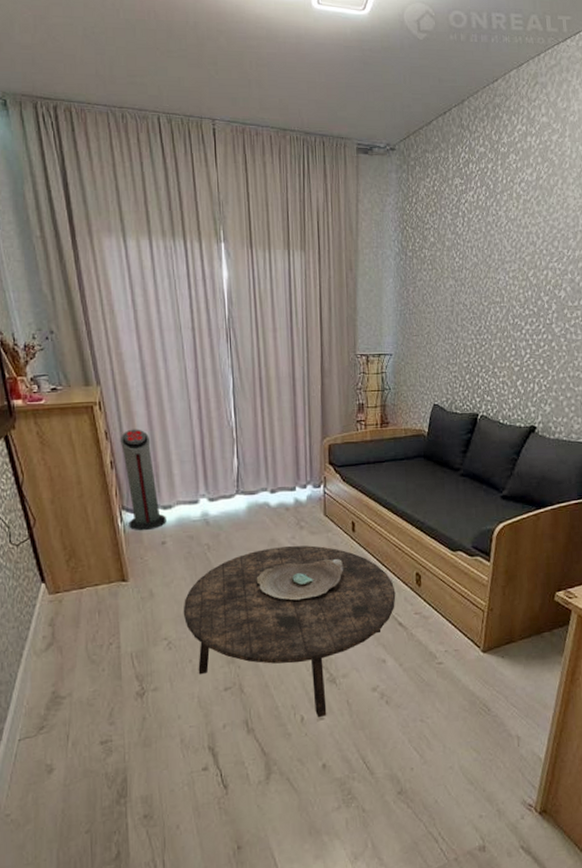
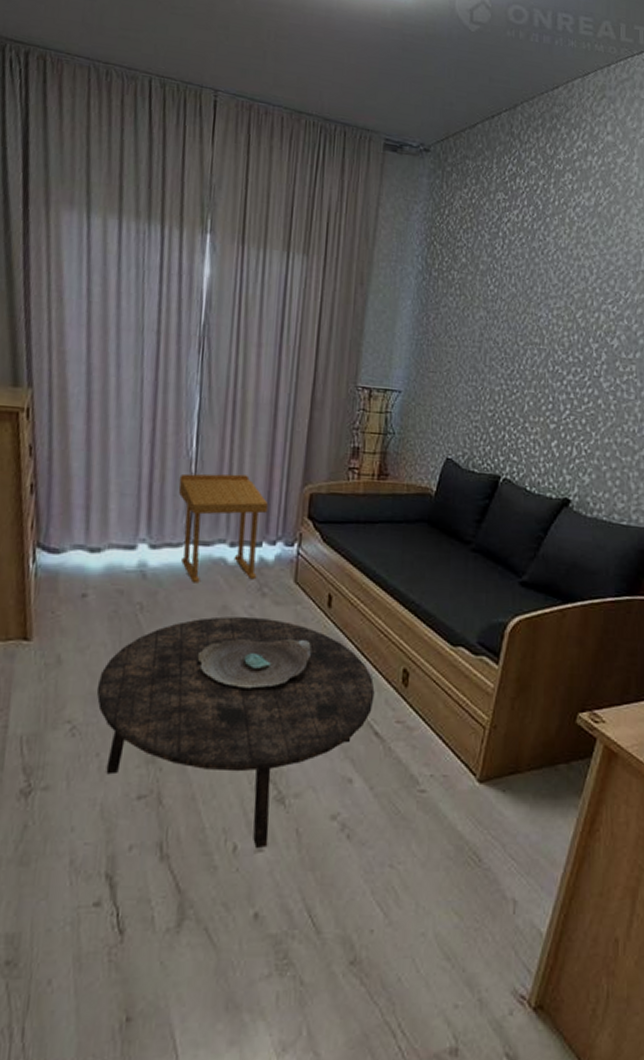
air purifier: present [121,429,166,531] -> none [42,446,92,578]
side table: none [224,435,297,525] -> present [178,473,269,583]

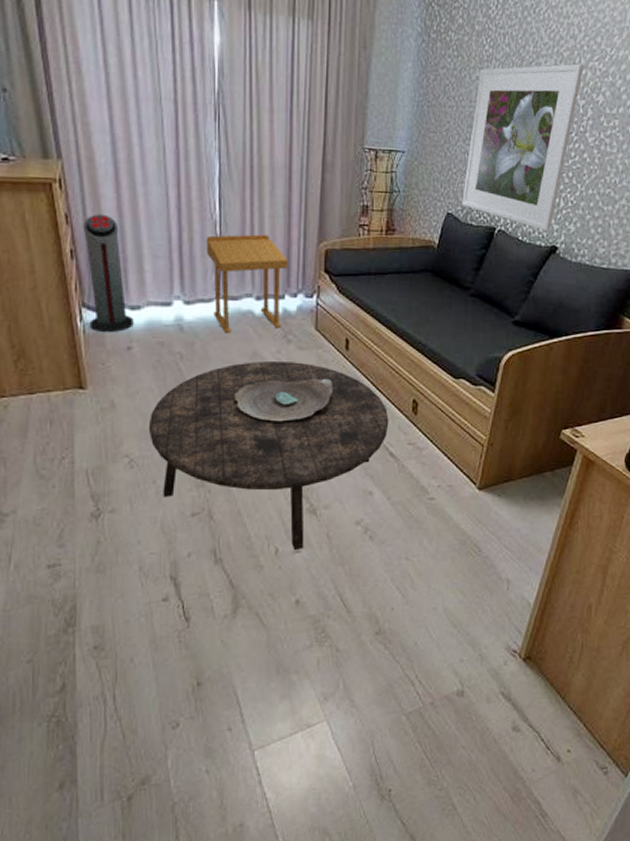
air purifier: none [42,446,92,578] -> present [84,214,134,333]
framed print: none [463,306,596,482] -> present [462,64,584,232]

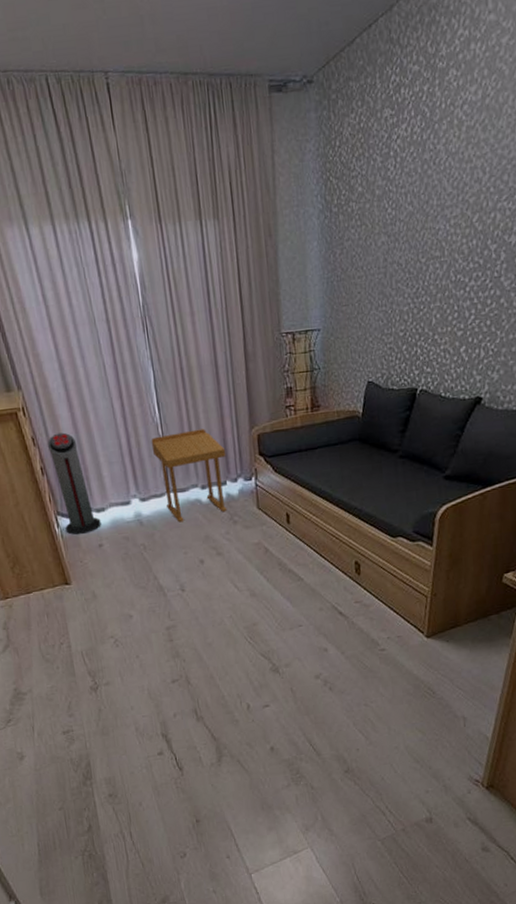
coffee table: present [148,360,389,551] -> none [125,540,335,706]
decorative bowl: present [235,378,334,422] -> none [194,552,281,595]
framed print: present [462,64,584,232] -> none [381,207,492,384]

